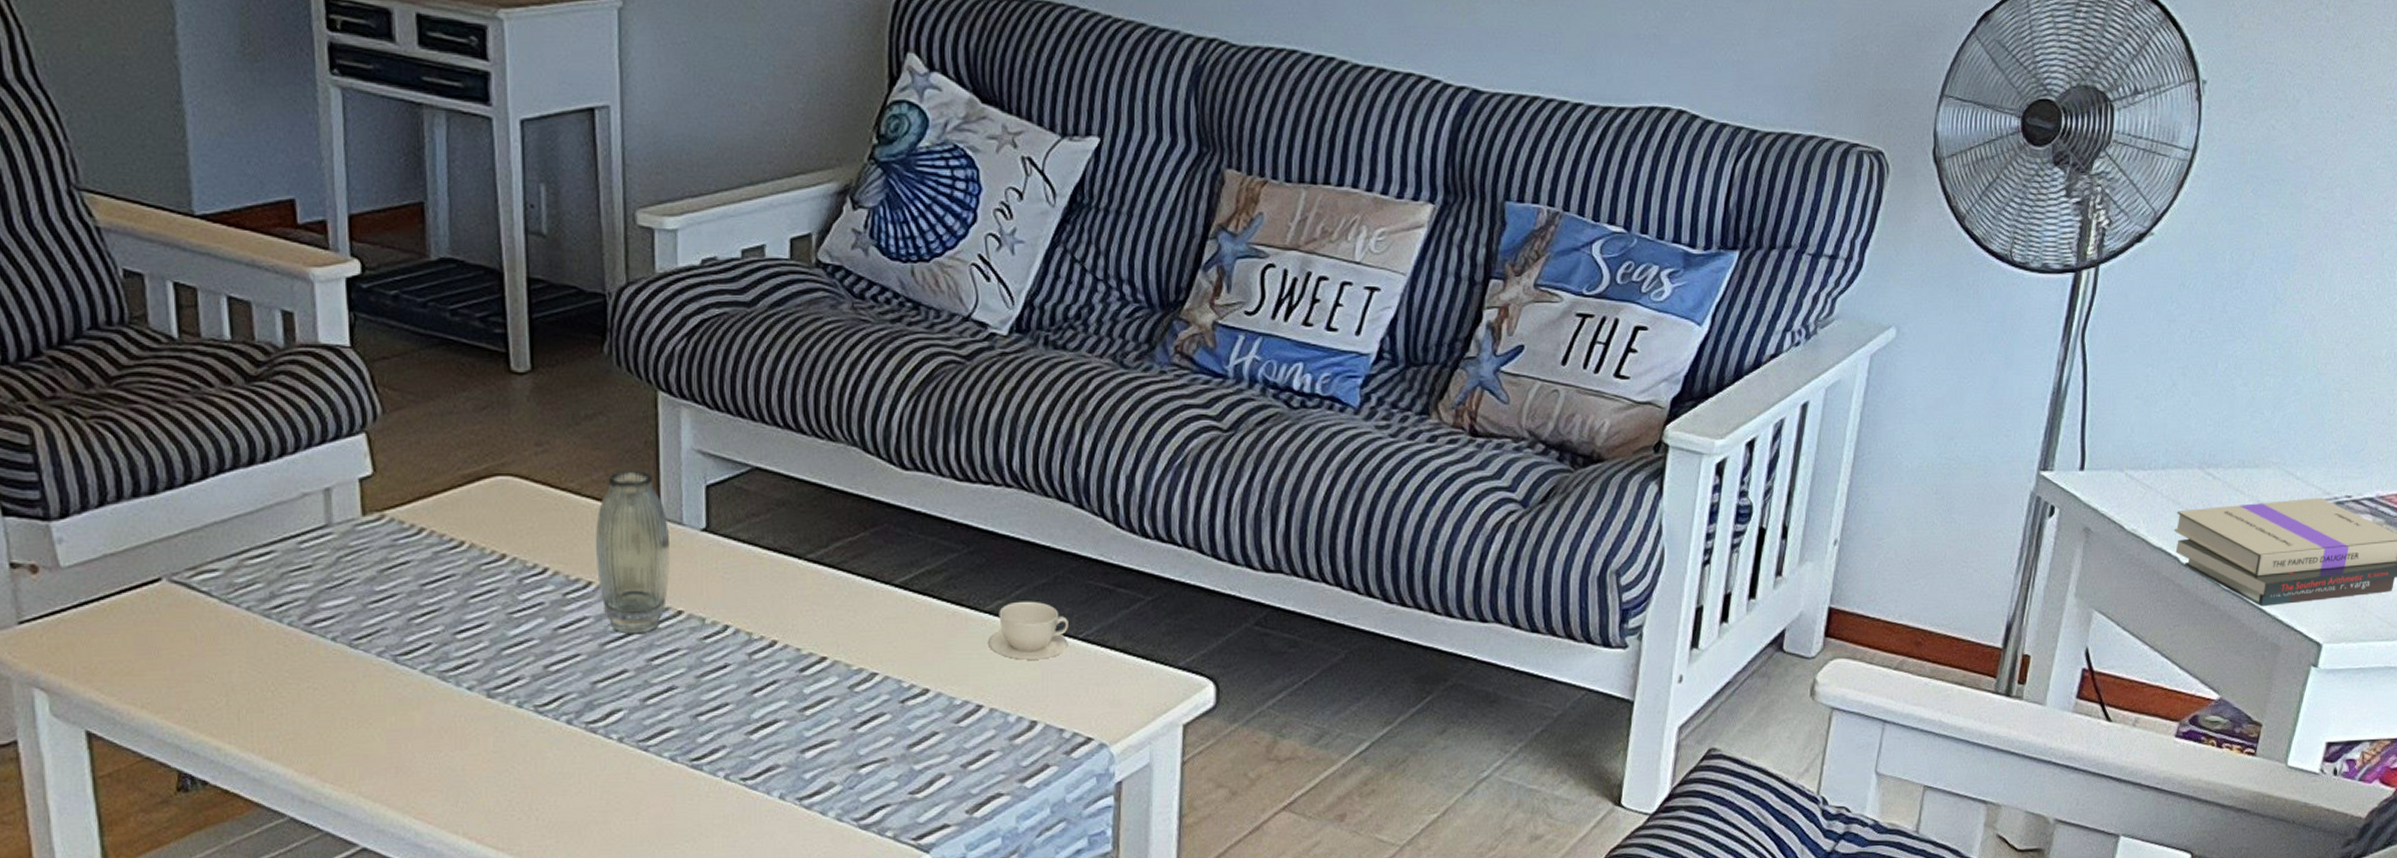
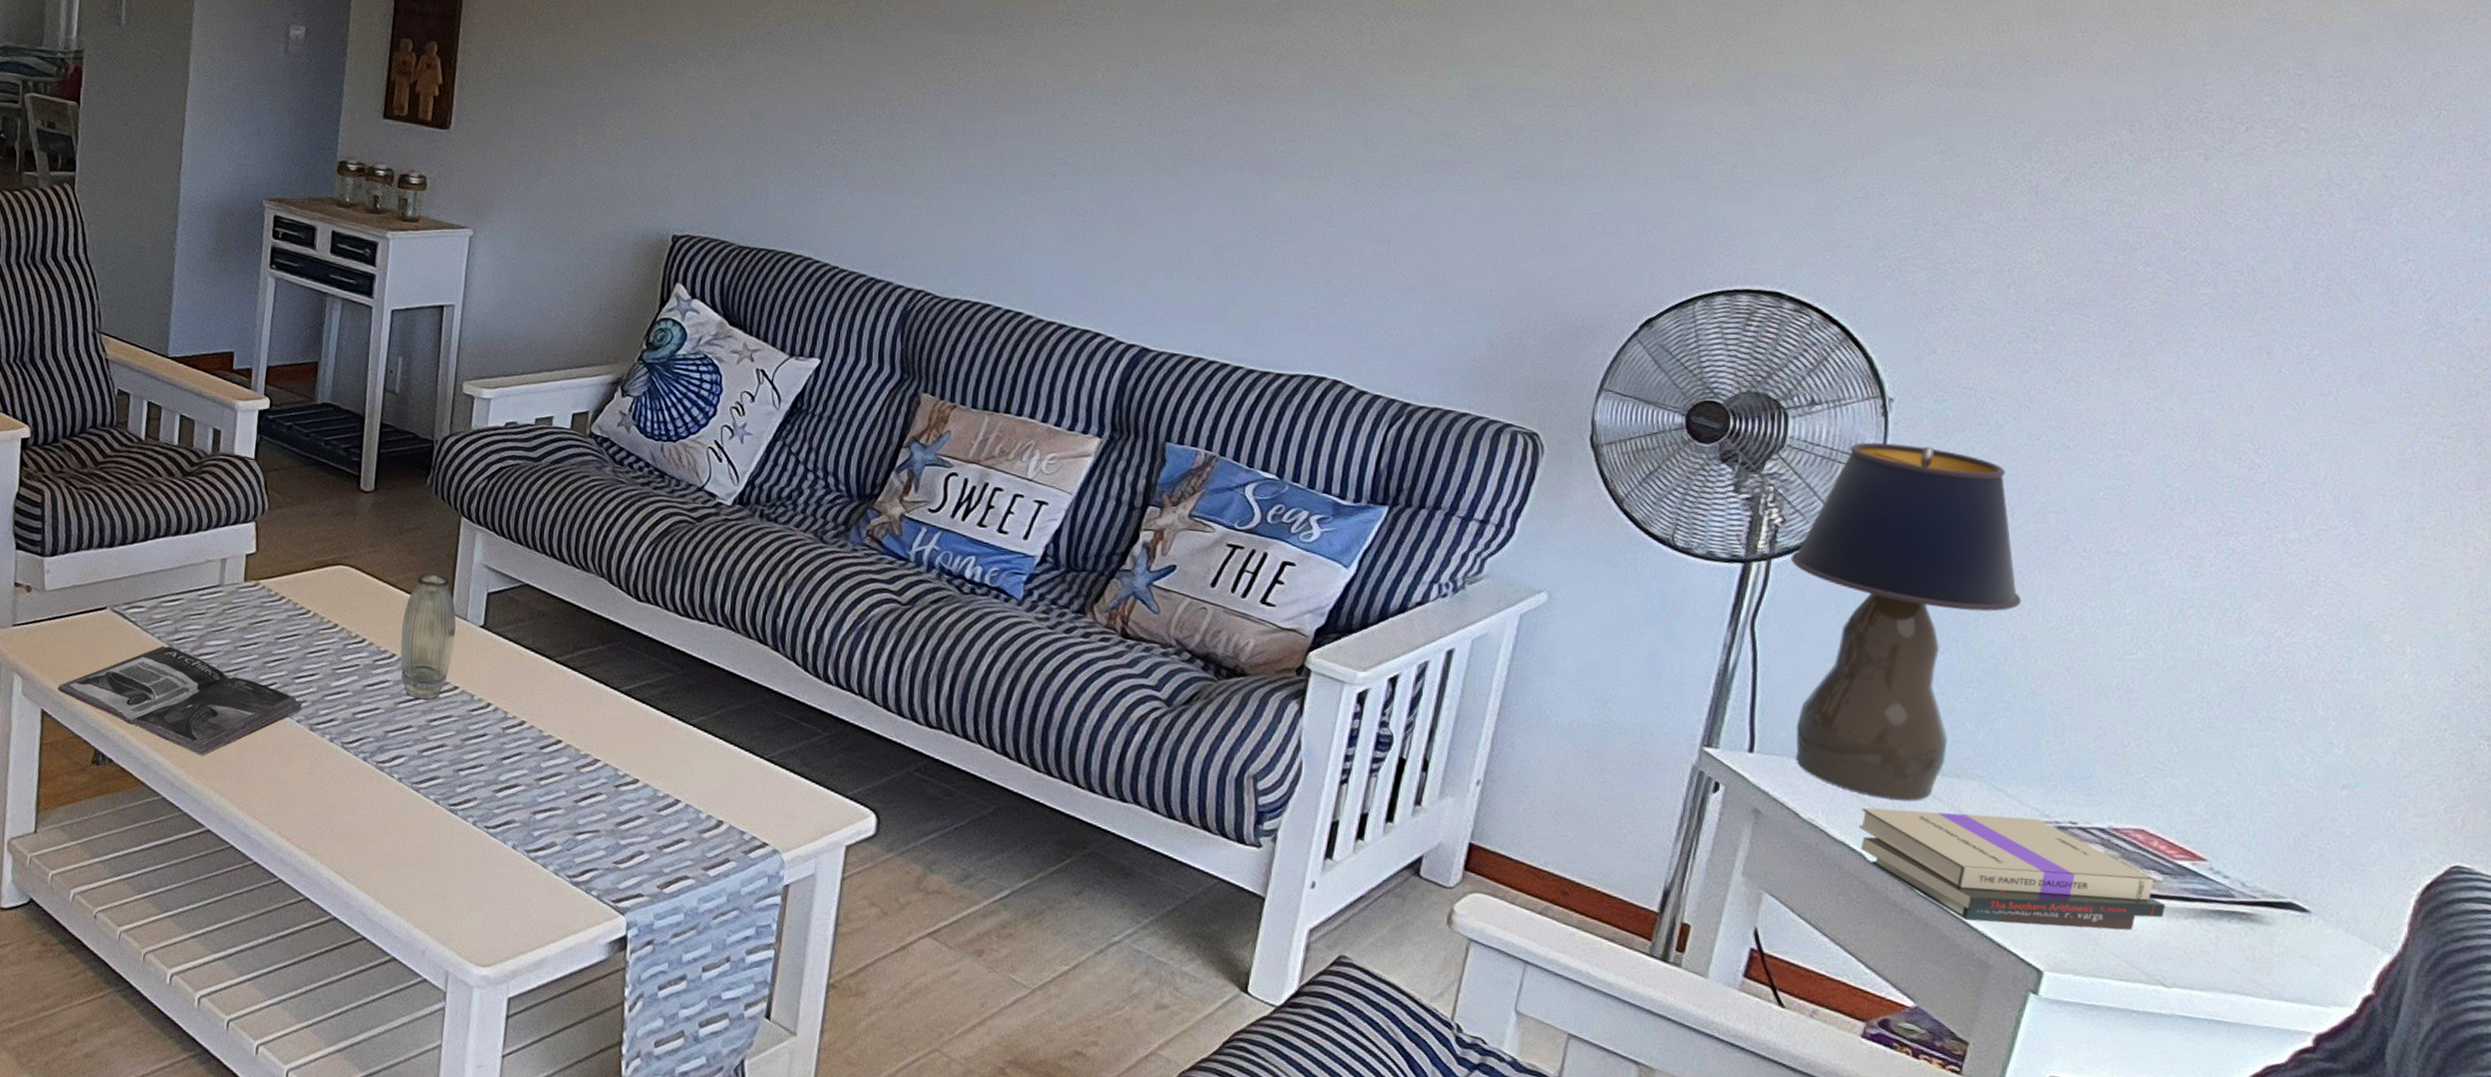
magazine: none [106,617,473,755] -> present [58,645,303,756]
teacup: present [988,601,1068,660] -> none [690,719,757,771]
table lamp: none [2116,129,2311,498] -> present [1790,442,2021,800]

